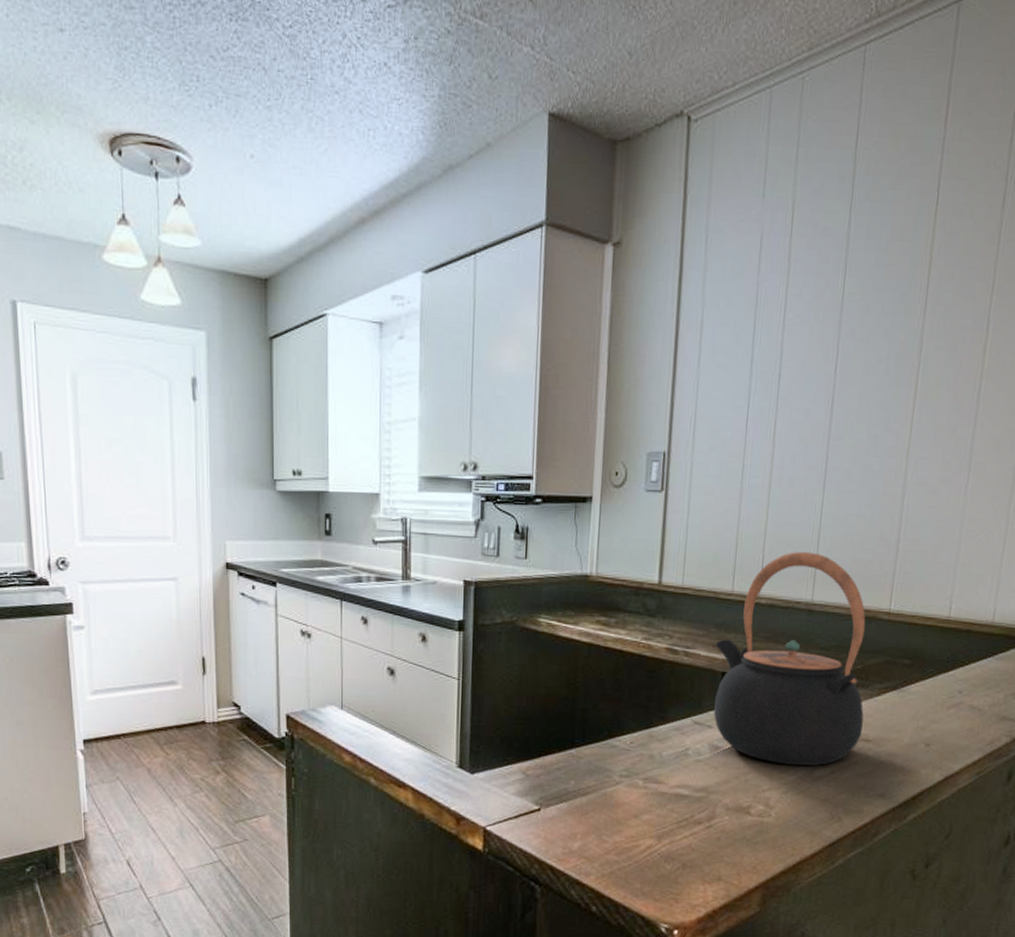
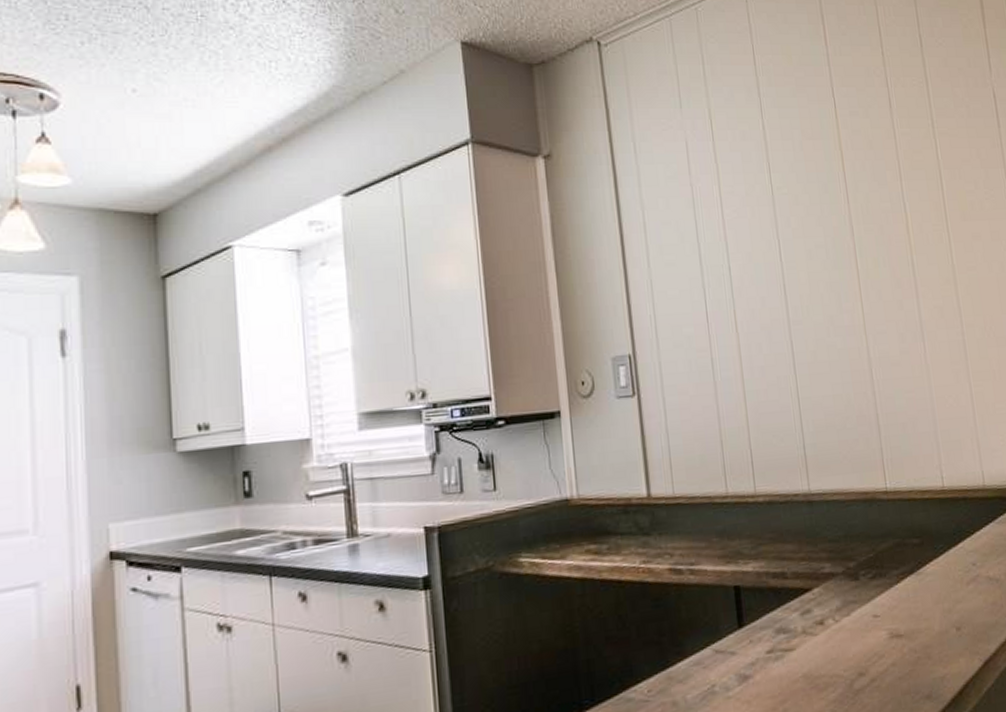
teapot: present [714,552,866,766] -> none [720,439,892,683]

